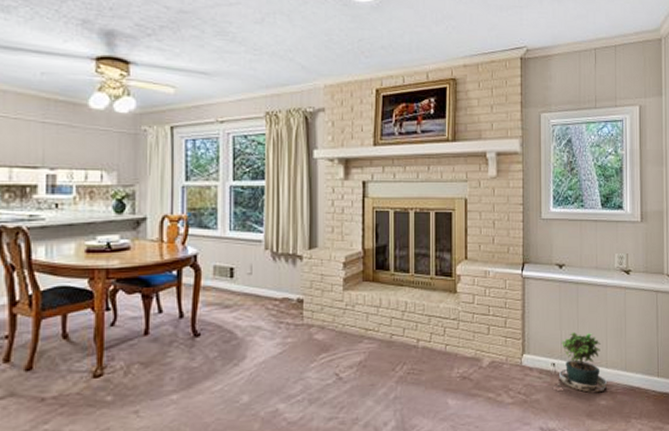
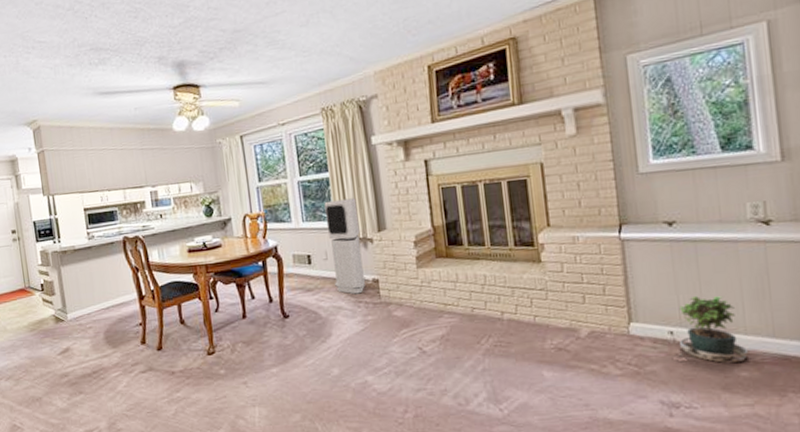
air purifier: none [255,211,290,314] -> present [324,198,366,295]

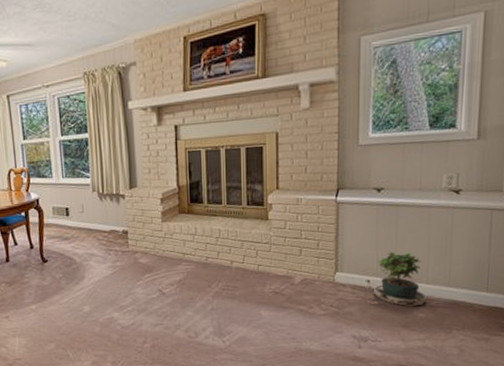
air purifier: present [324,198,366,295] -> none [82,157,117,243]

